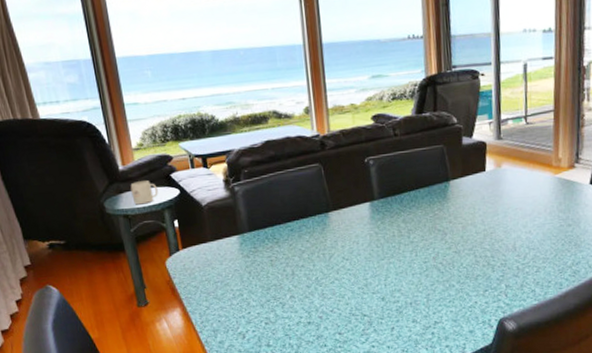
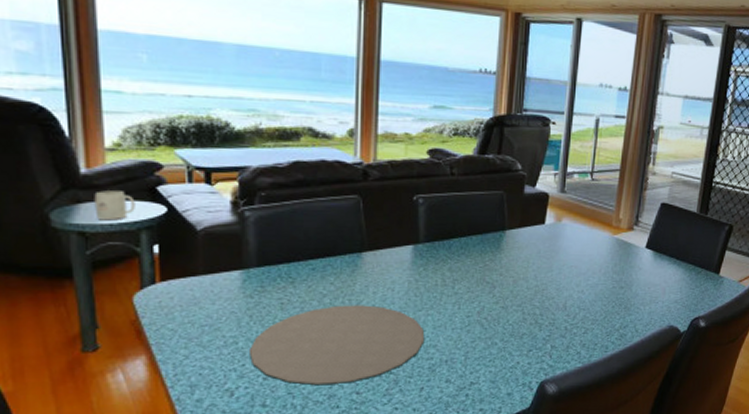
placemat: none [252,257,390,328] -> present [250,305,425,386]

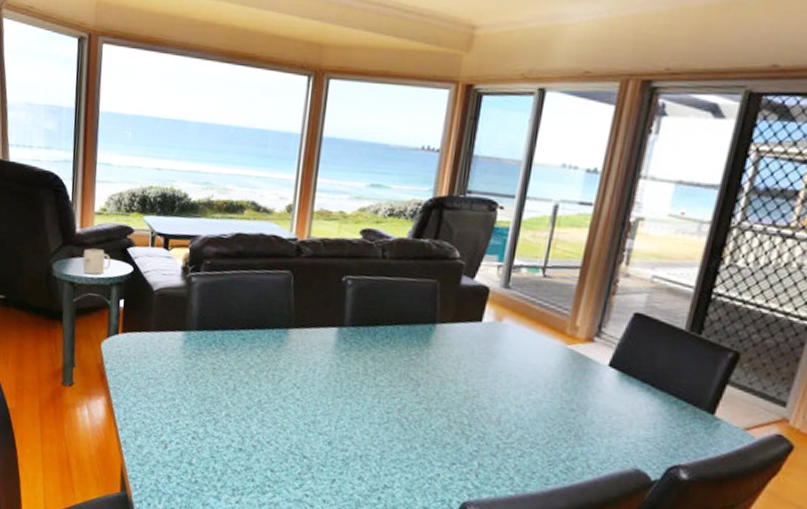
placemat: present [250,305,425,386] -> none [183,378,341,459]

